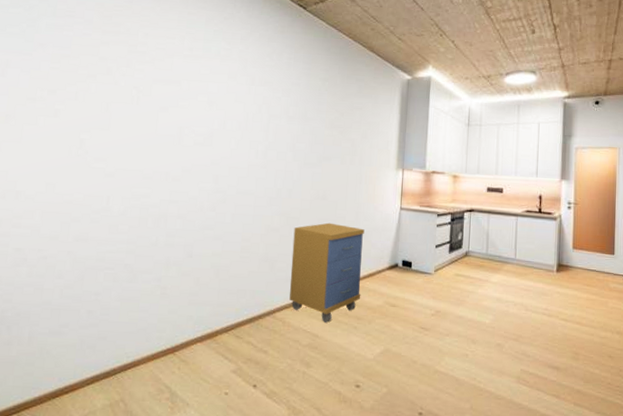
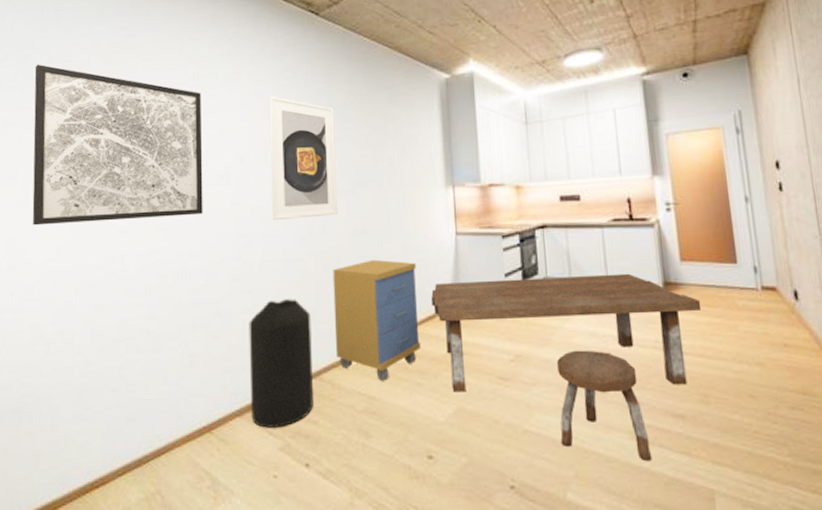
wall art: none [25,15,194,169] -> present [32,64,203,226]
trash can: none [211,248,271,354] -> present [249,299,313,428]
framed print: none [246,74,310,183] -> present [269,96,337,221]
dining table: none [374,248,583,401] -> present [431,273,702,462]

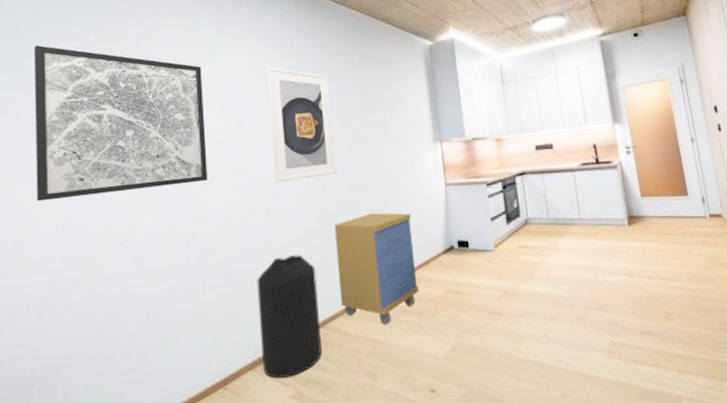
dining table: present [431,273,702,462] -> none [426,210,661,376]

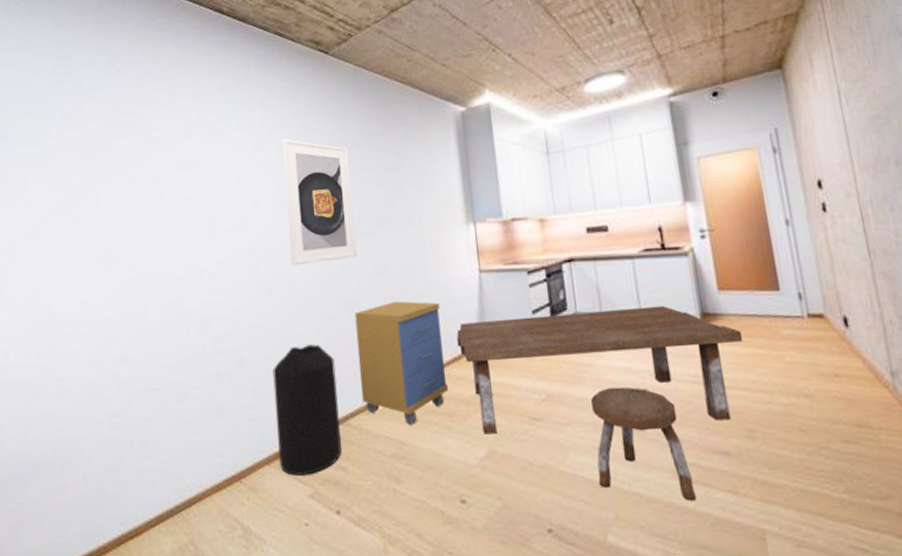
wall art: present [34,45,208,202] -> none [50,119,222,281]
dining table: none [426,210,661,376] -> present [456,305,744,502]

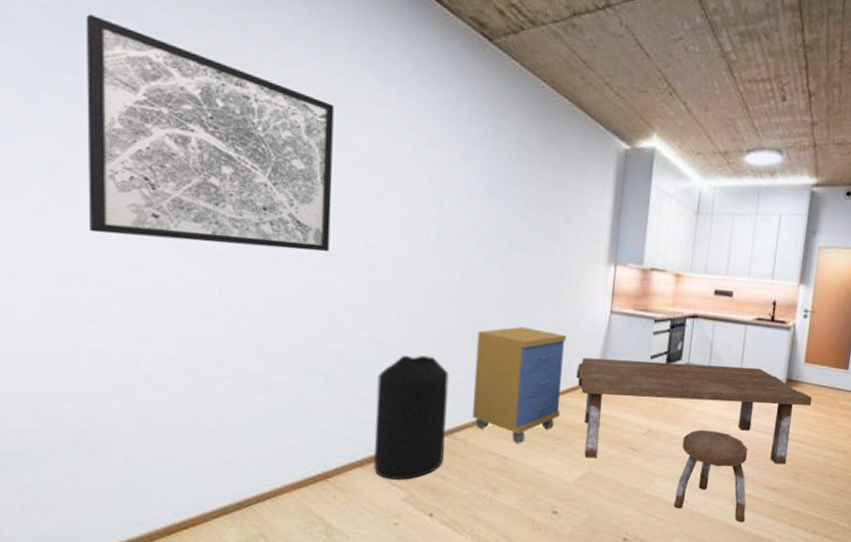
wall art: none [50,119,222,281] -> present [85,13,335,252]
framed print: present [282,139,357,266] -> none [414,128,499,276]

